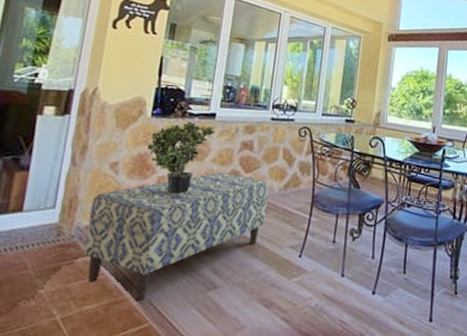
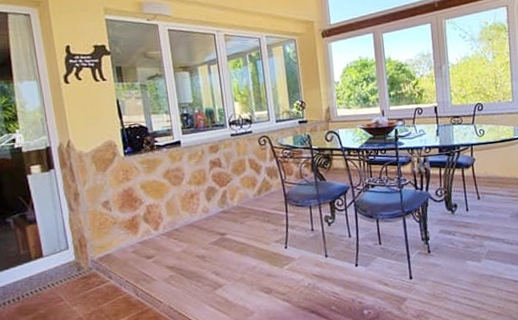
bench: present [84,171,269,302] -> none [97,190,249,309]
potted plant: present [147,120,216,194] -> none [128,152,184,218]

